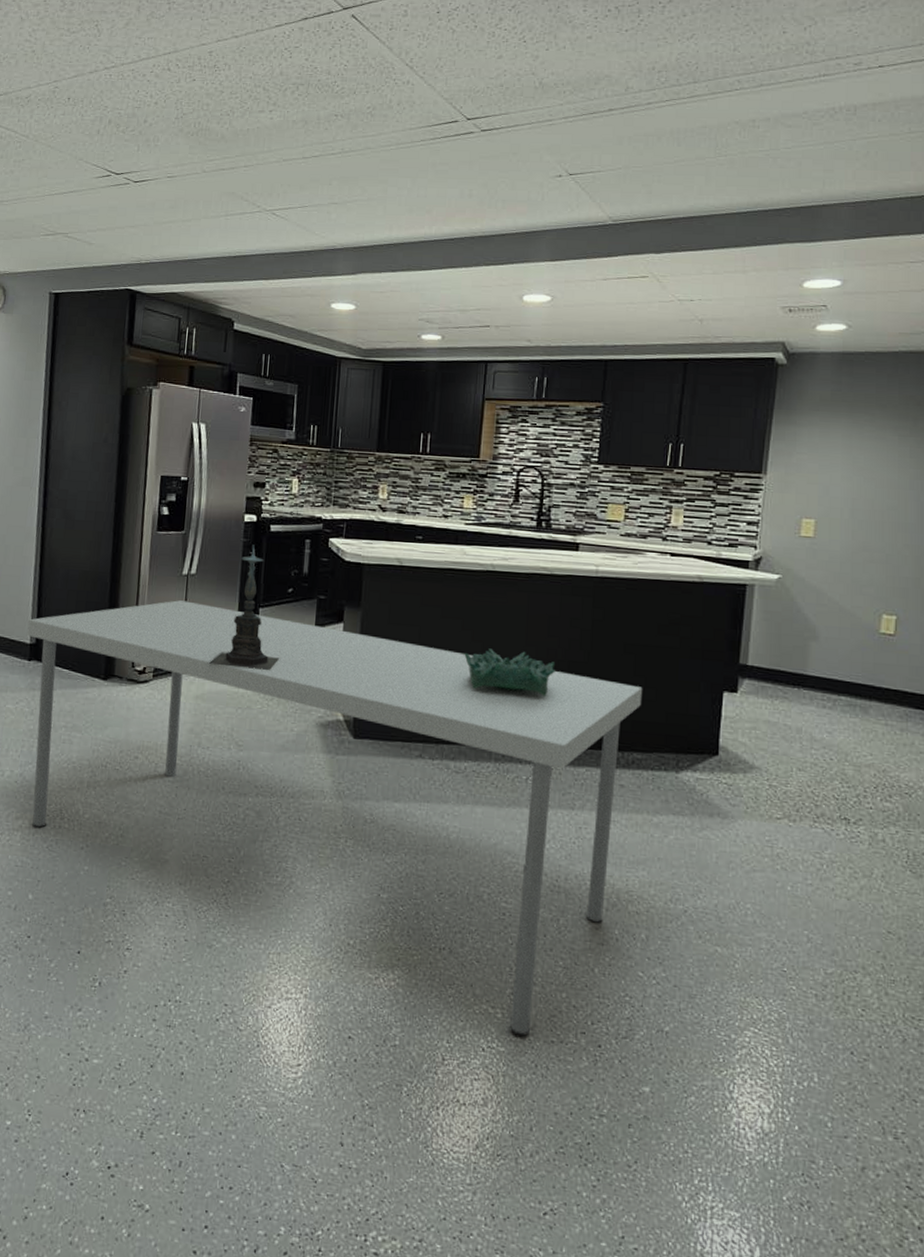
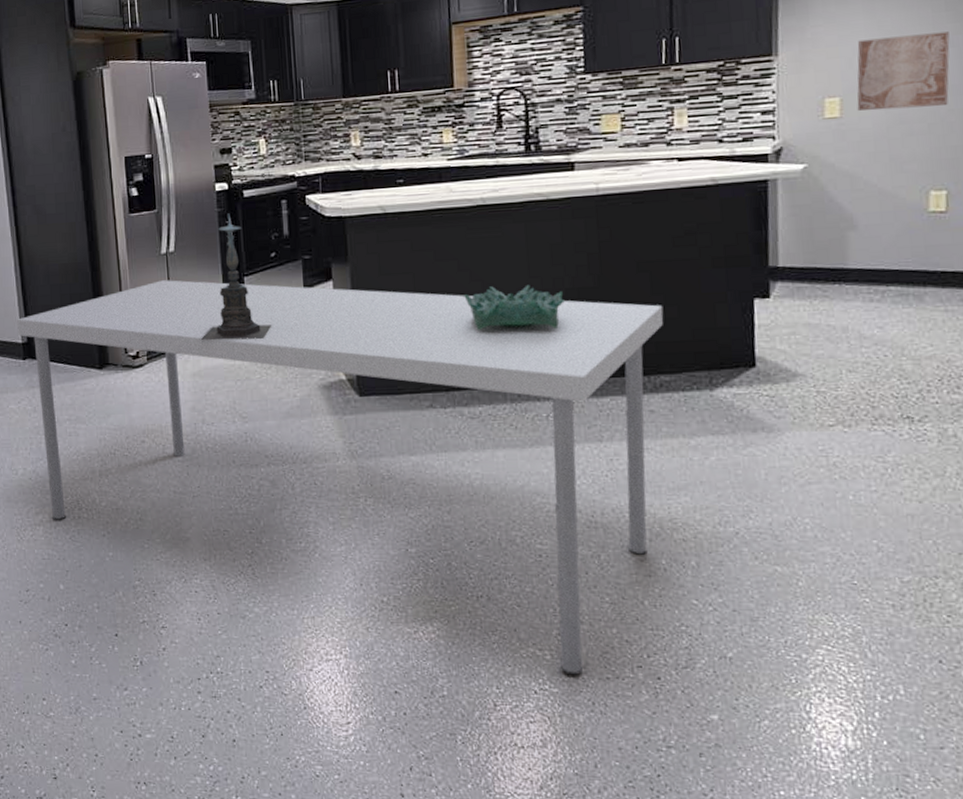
wall art: none [829,471,911,541] -> present [857,31,950,111]

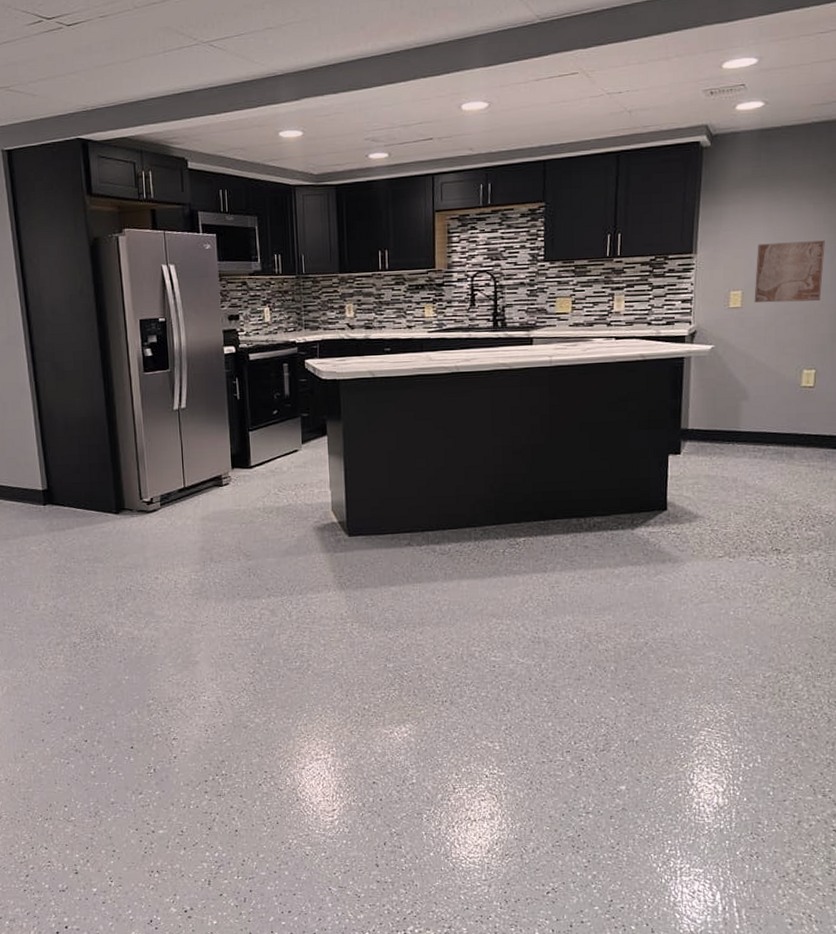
dining table: present [16,280,664,675] -> none [36,433,599,761]
candle holder: present [200,213,272,341] -> none [209,374,274,489]
decorative bowl: present [464,284,564,330] -> none [439,441,521,480]

